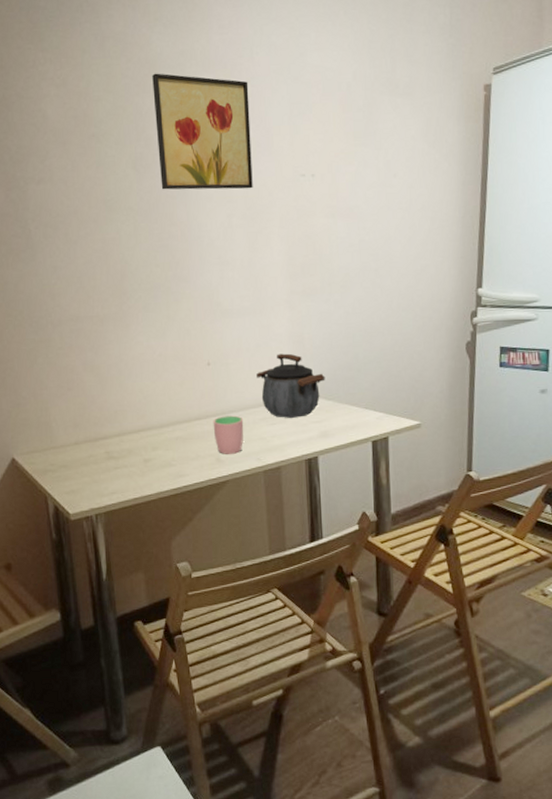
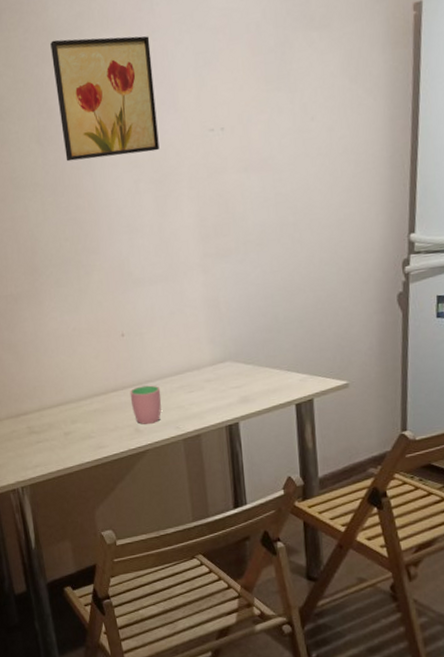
kettle: present [256,353,325,419] -> none [172,318,244,386]

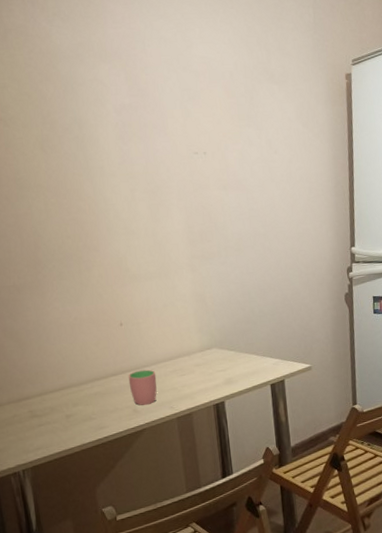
wall art: present [50,36,159,162] -> none [54,62,152,168]

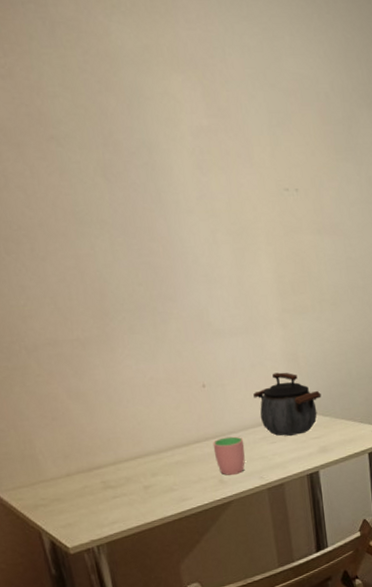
kettle: none [165,311,227,370] -> present [253,372,322,437]

